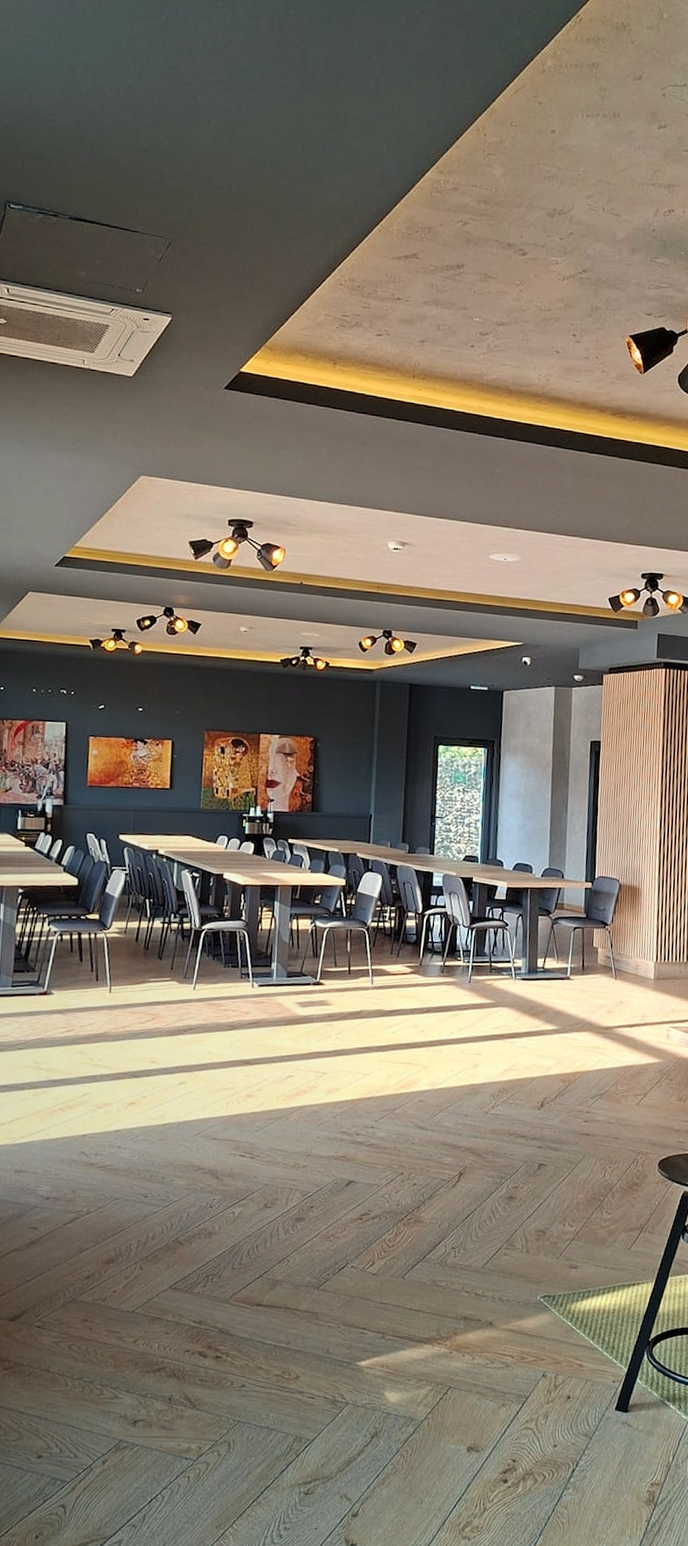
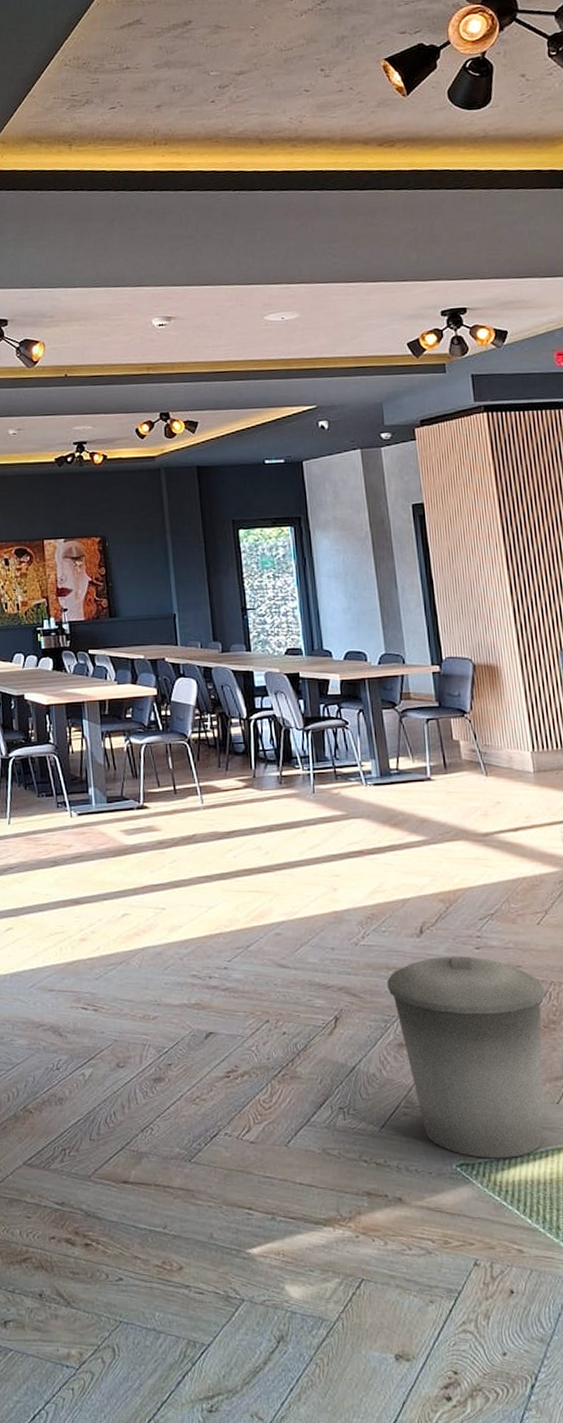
trash can: none [507,1126,634,1292] -> present [387,956,545,1159]

